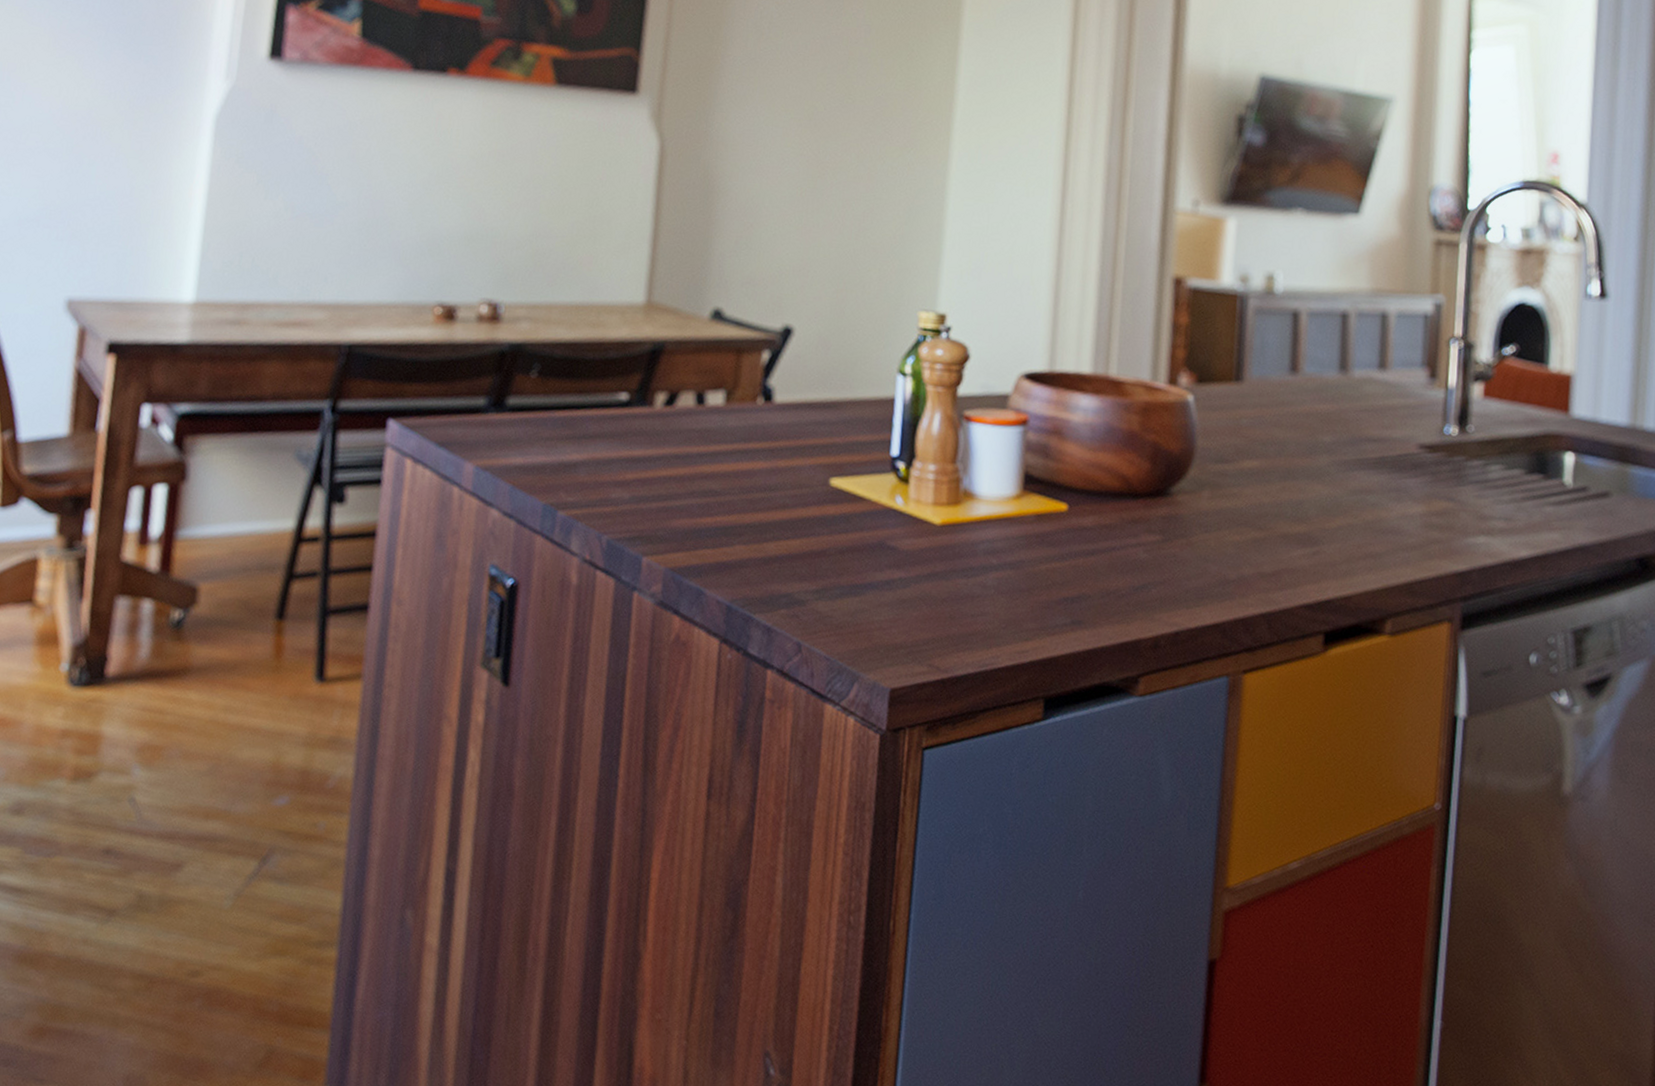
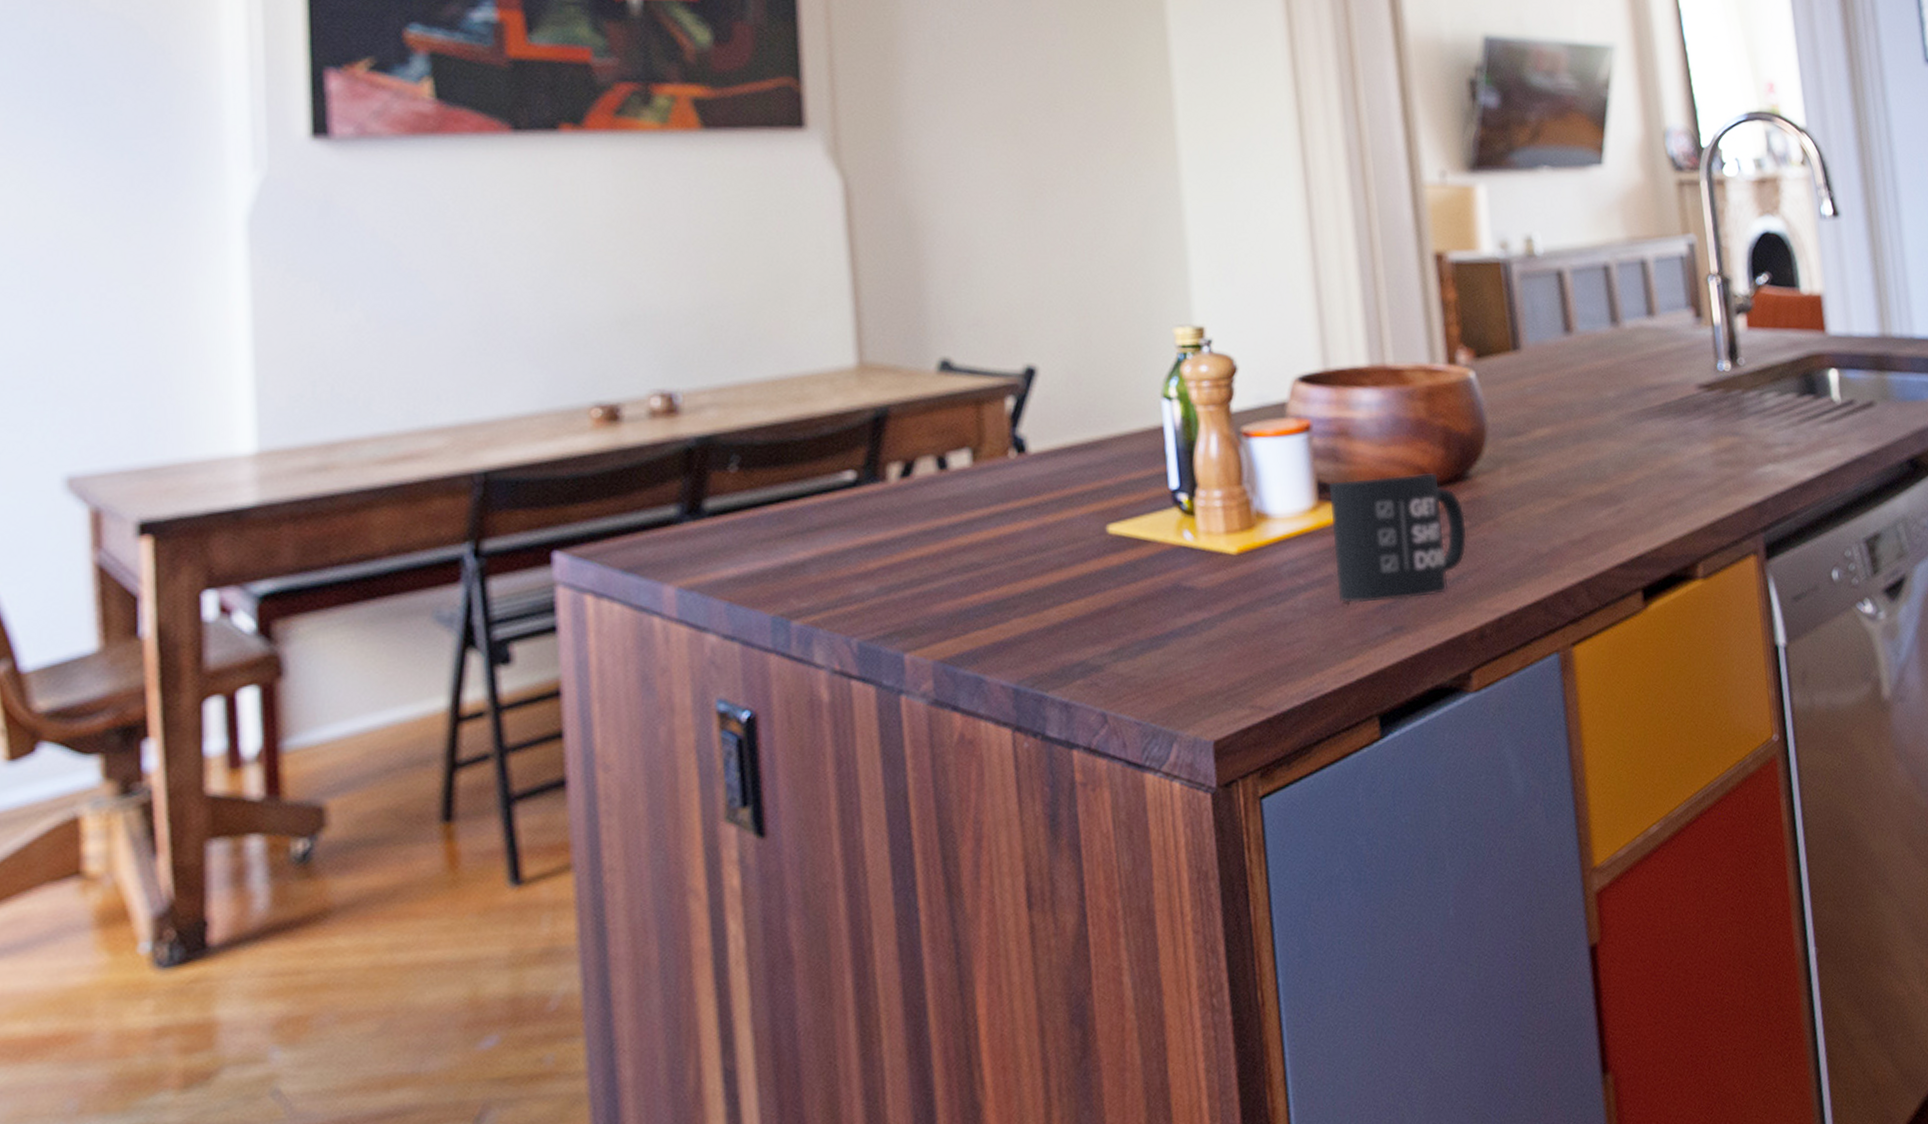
mug: none [1027,475,1160,599] -> present [1328,472,1467,604]

